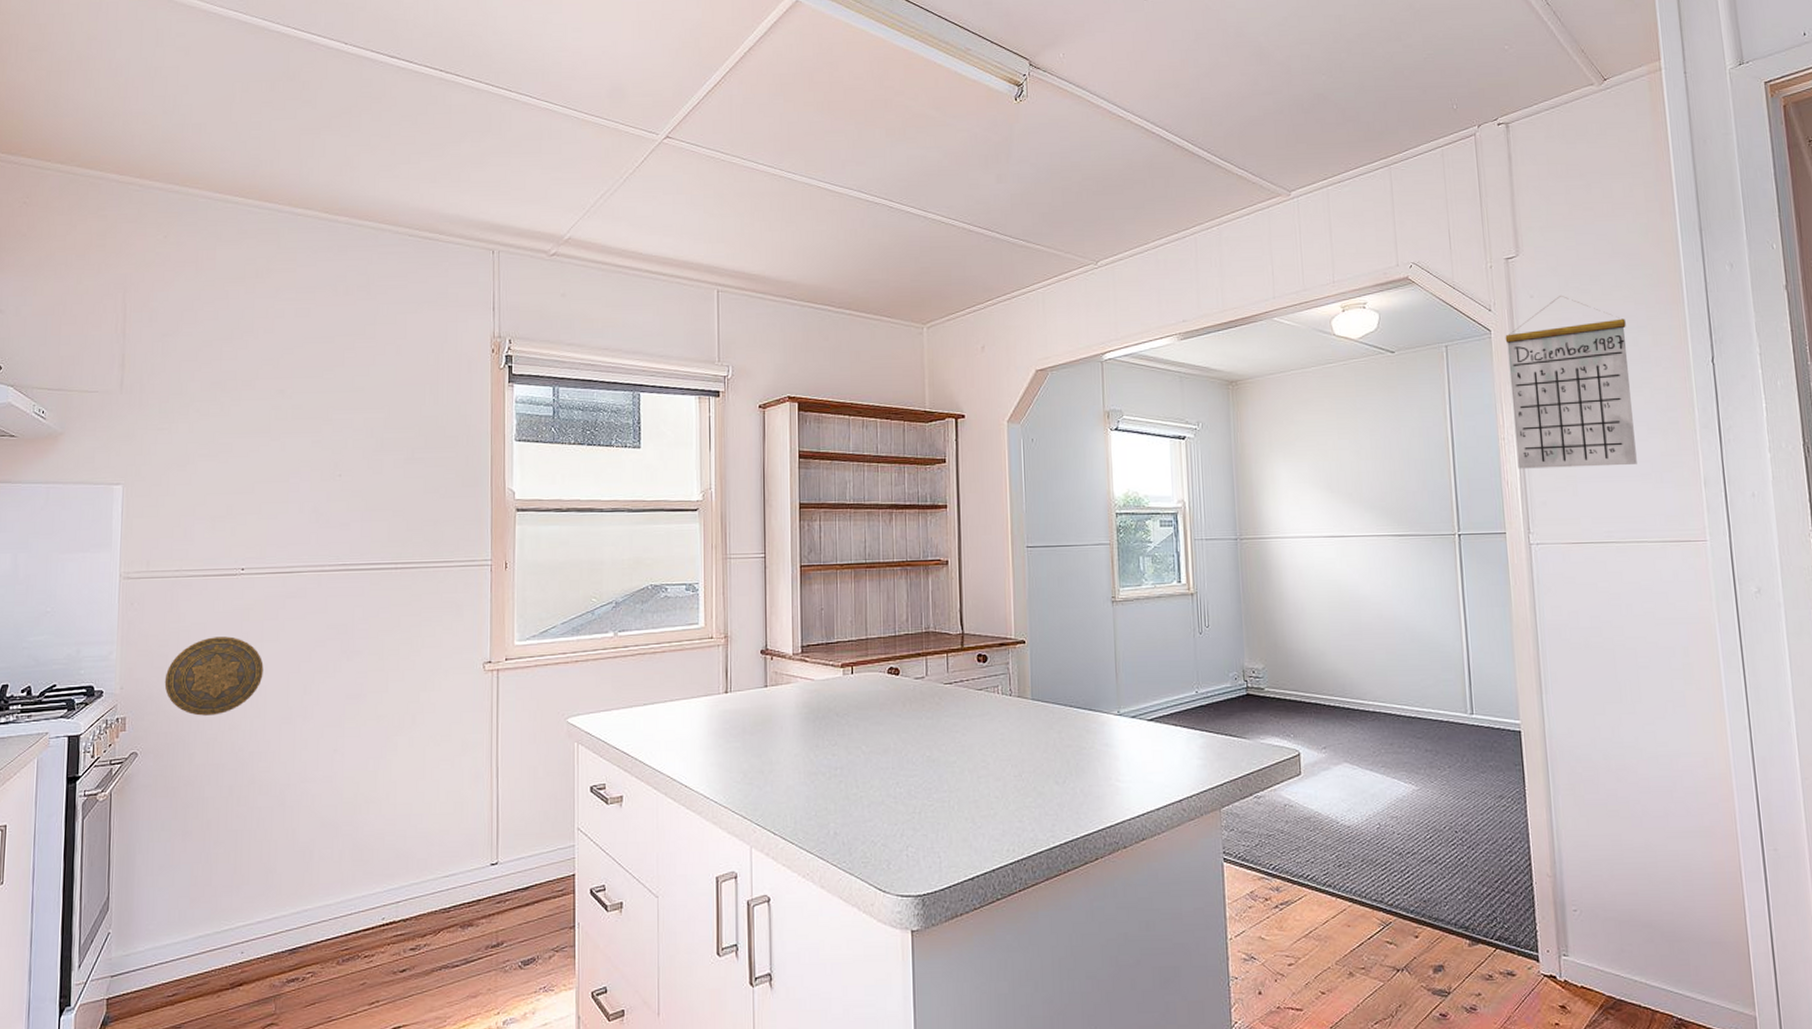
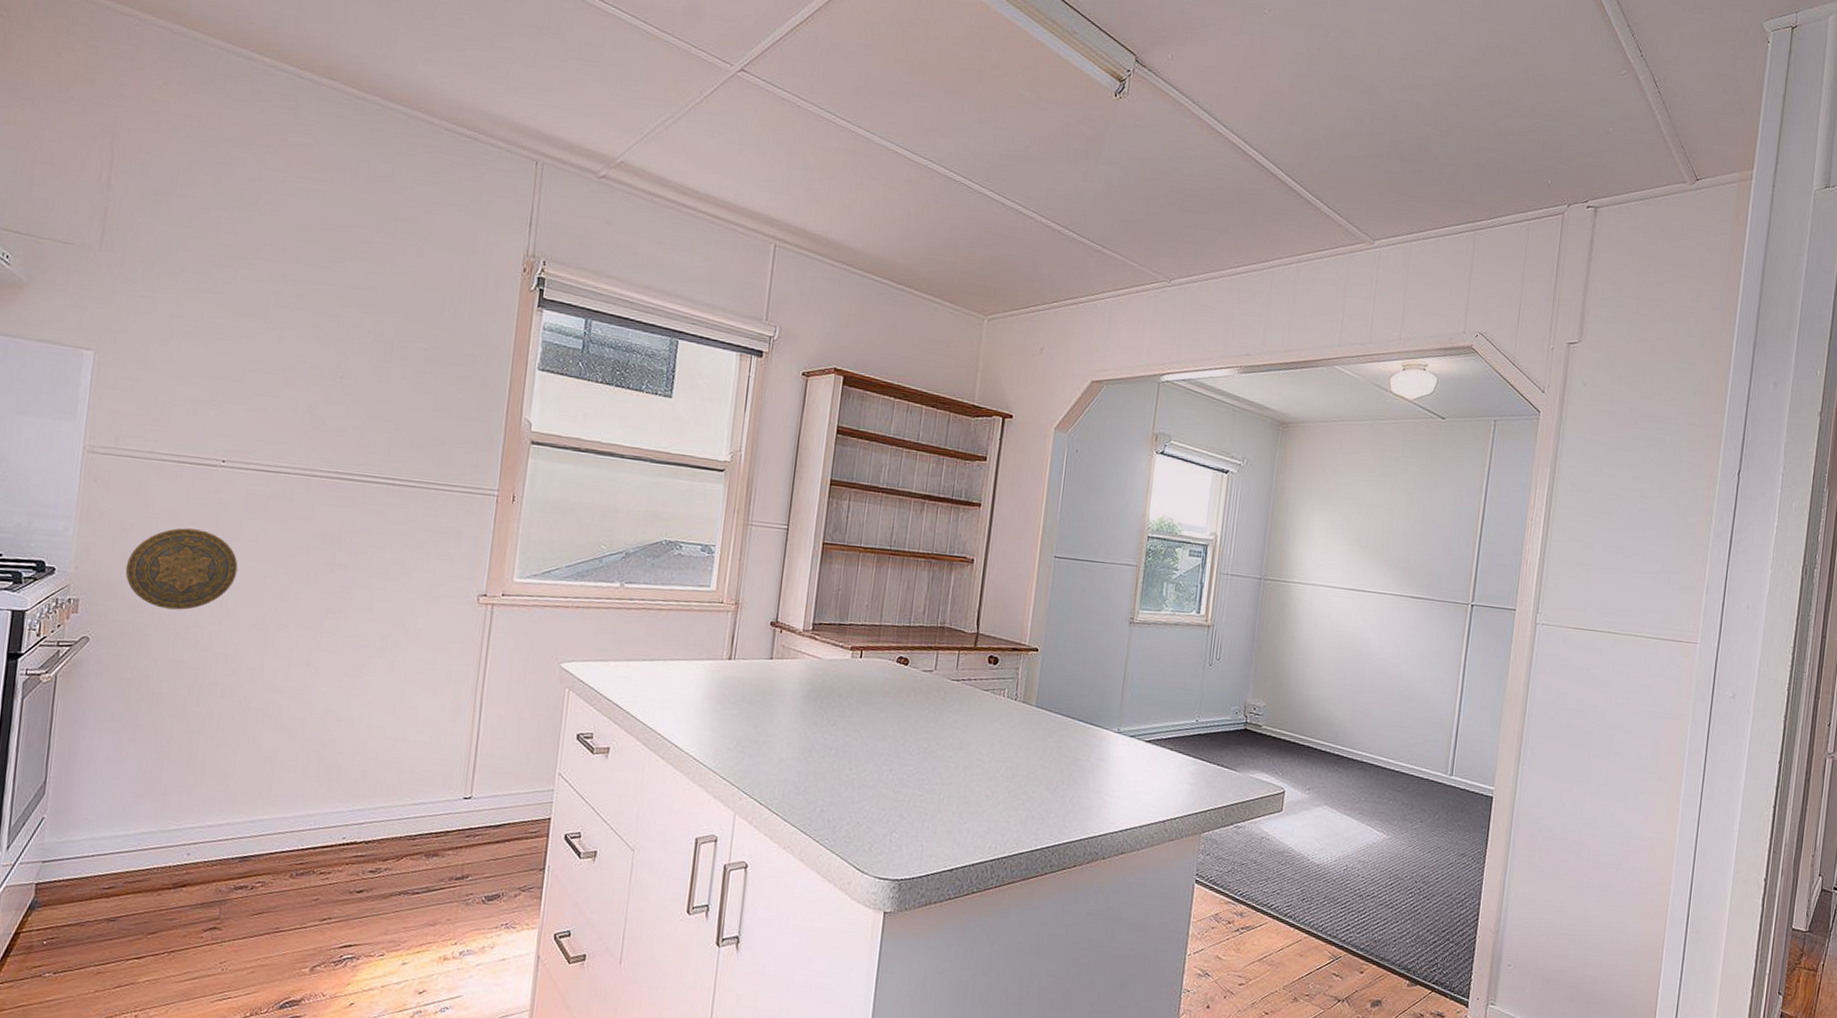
calendar: present [1505,296,1637,469] -> none [1539,388,1668,562]

